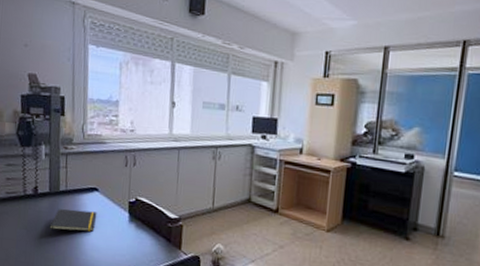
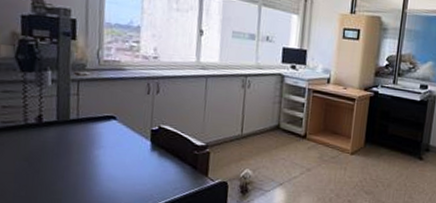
notepad: present [49,209,97,237] -> none [57,138,115,169]

